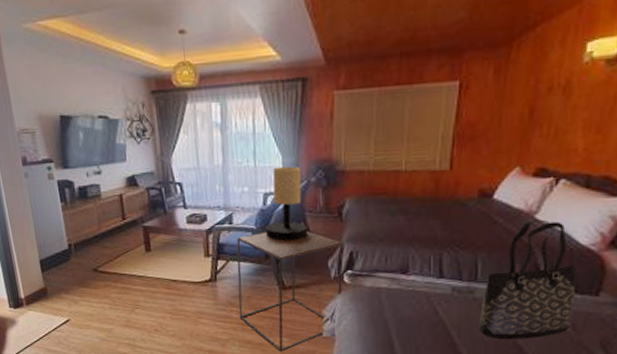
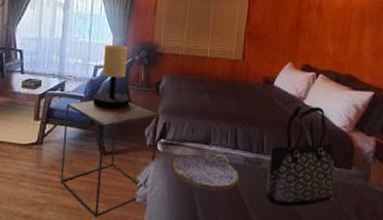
serving tray: none [364,284,446,324] -> present [173,154,240,191]

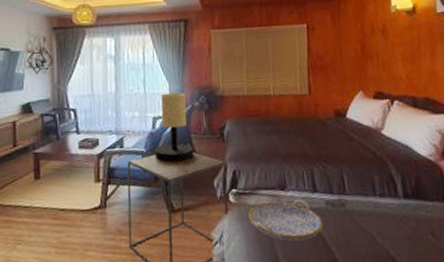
tote bag: present [266,104,335,207] -> none [353,134,430,252]

